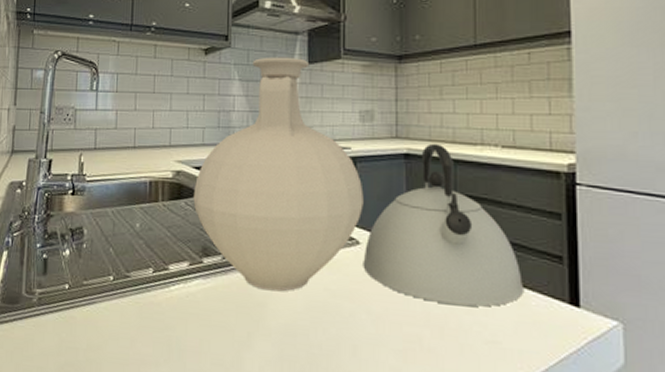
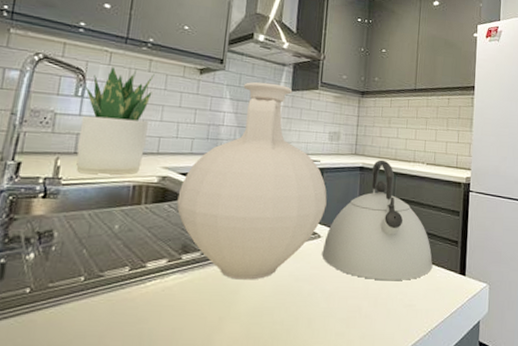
planter: none [97,56,160,171] -> present [76,67,155,176]

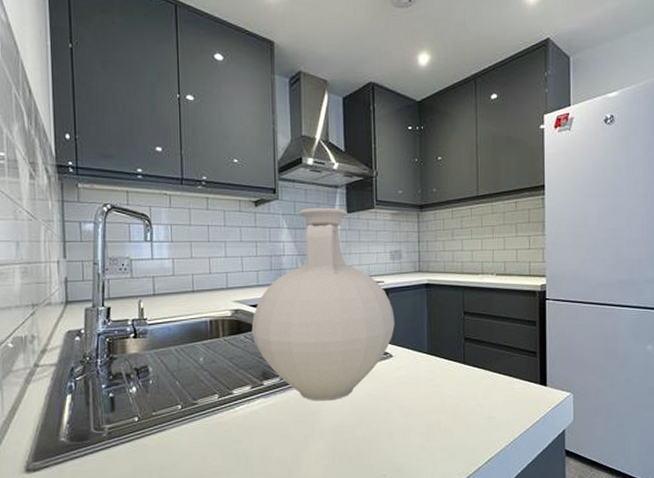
planter: present [76,67,155,176] -> none [152,208,215,313]
kettle: present [322,159,433,281] -> none [395,274,511,395]

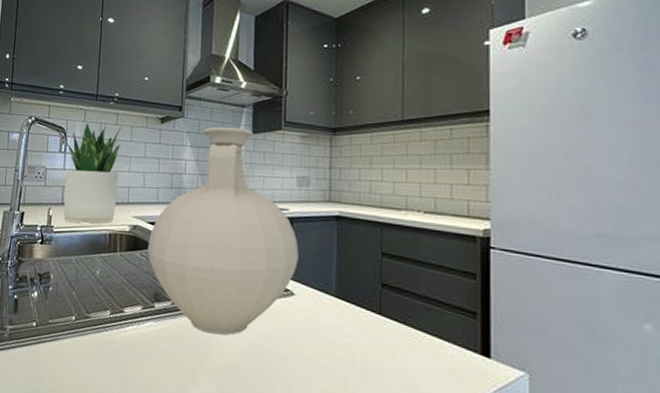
planter: none [152,208,215,313] -> present [63,123,122,225]

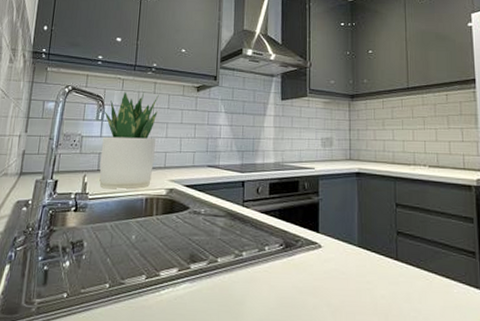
ceramic jug: present [147,126,299,335] -> none [183,94,325,291]

